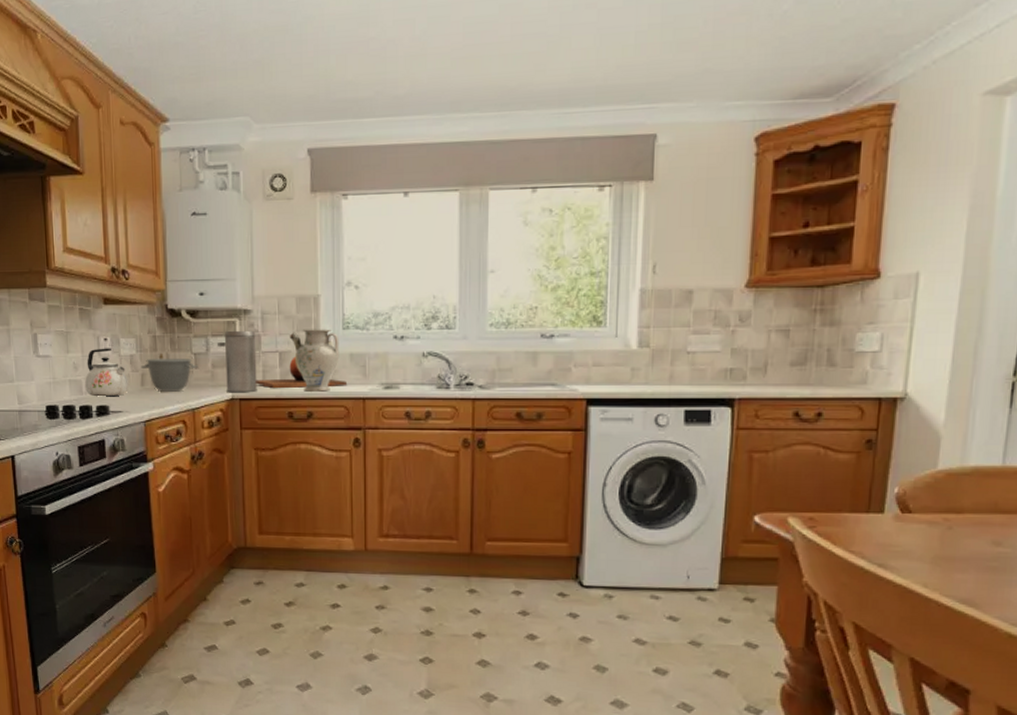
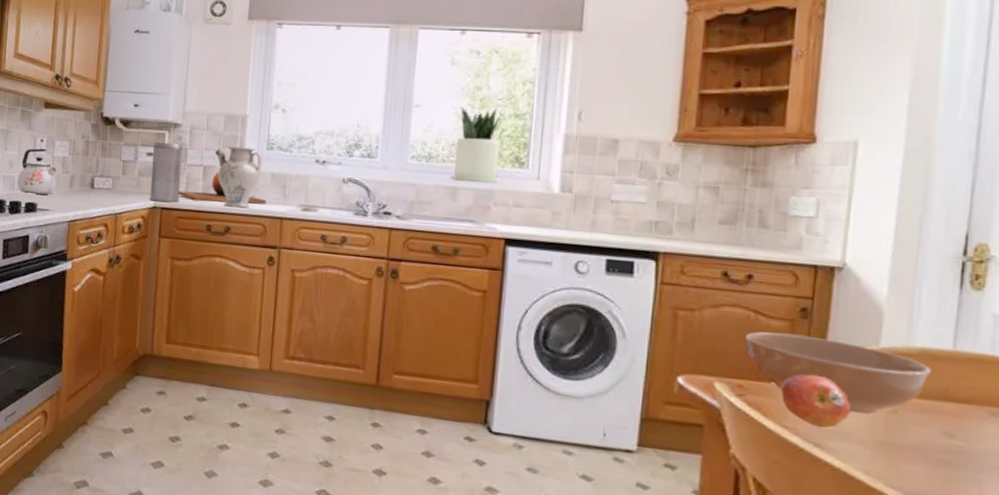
cooking pot: present [140,354,198,392] -> none [70,158,125,196]
planter: none [529,268,581,346] -> present [449,108,503,184]
bowl: none [816,465,982,532] -> present [745,331,931,414]
fruit: none [849,501,911,550] -> present [781,373,850,429]

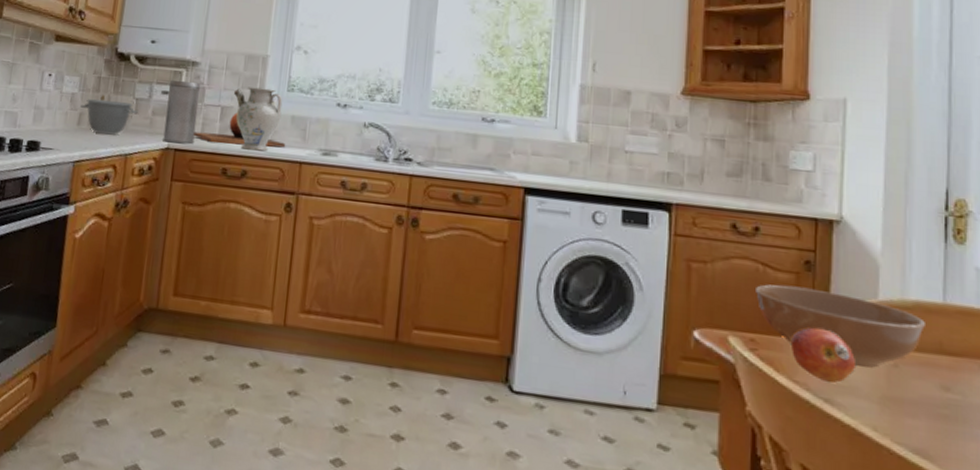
kettle: present [16,148,58,195] -> none [19,83,65,133]
cooking pot: none [70,158,125,196] -> present [79,95,138,135]
planter: present [449,108,503,184] -> none [470,56,521,132]

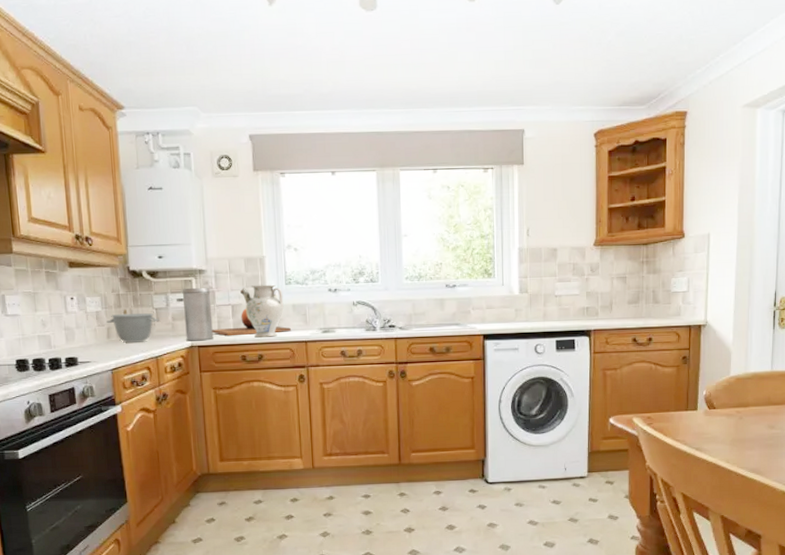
bowl: present [756,284,925,368] -> none [650,375,760,423]
fruit: present [792,327,855,384] -> none [675,401,715,437]

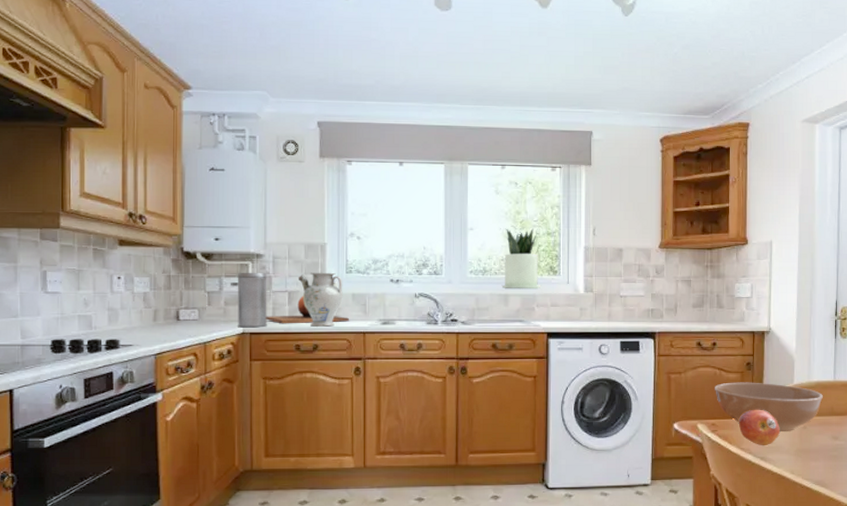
cooking pot: present [106,310,160,343] -> none [153,292,211,327]
planter: none [437,232,477,294] -> present [501,228,542,290]
bowl: none [650,375,760,423] -> present [715,382,823,431]
fruit: none [675,401,715,437] -> present [739,409,780,446]

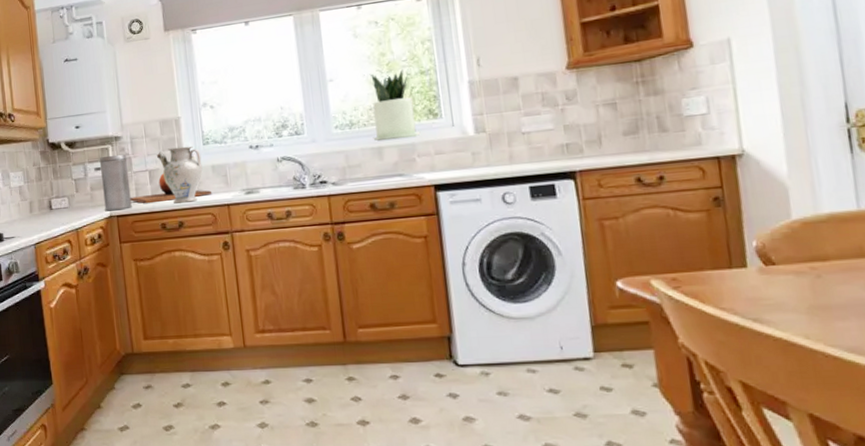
bowl: present [715,382,823,431] -> none [669,221,843,284]
fruit: present [739,409,780,446] -> none [712,255,779,304]

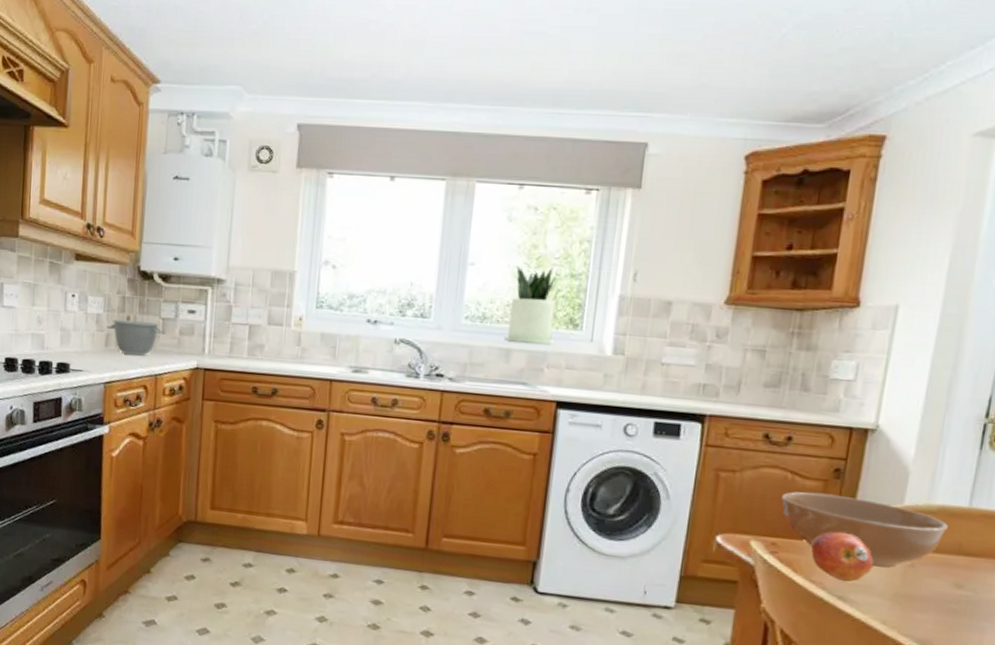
cooking pot: none [28,182,79,216] -> present [106,315,165,356]
canister: present [99,154,133,211] -> none [192,298,228,364]
chopping board: present [130,173,212,204] -> none [222,331,316,366]
ceramic jug: present [156,146,203,204] -> none [260,304,312,370]
bowl: none [669,221,843,284] -> present [781,491,948,568]
fruit: none [712,255,779,304] -> present [811,531,873,583]

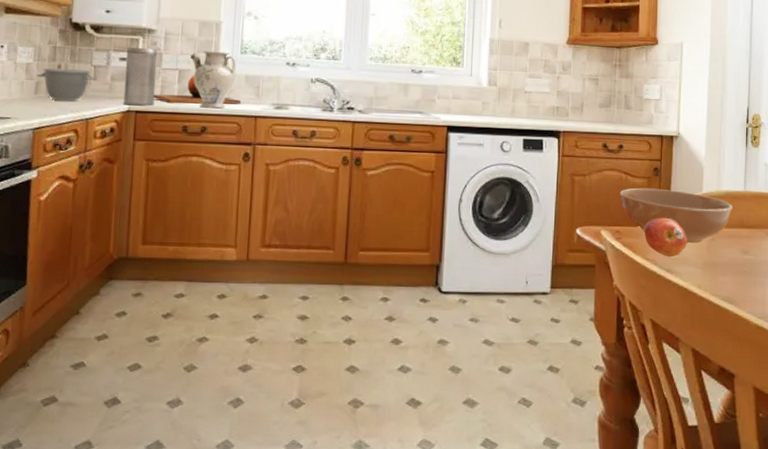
canister: none [192,298,228,364] -> present [123,46,158,106]
chopping board: none [222,331,316,366] -> present [153,75,242,105]
ceramic jug: none [260,304,312,370] -> present [189,51,237,109]
planter: present [503,267,558,346] -> none [402,17,444,81]

